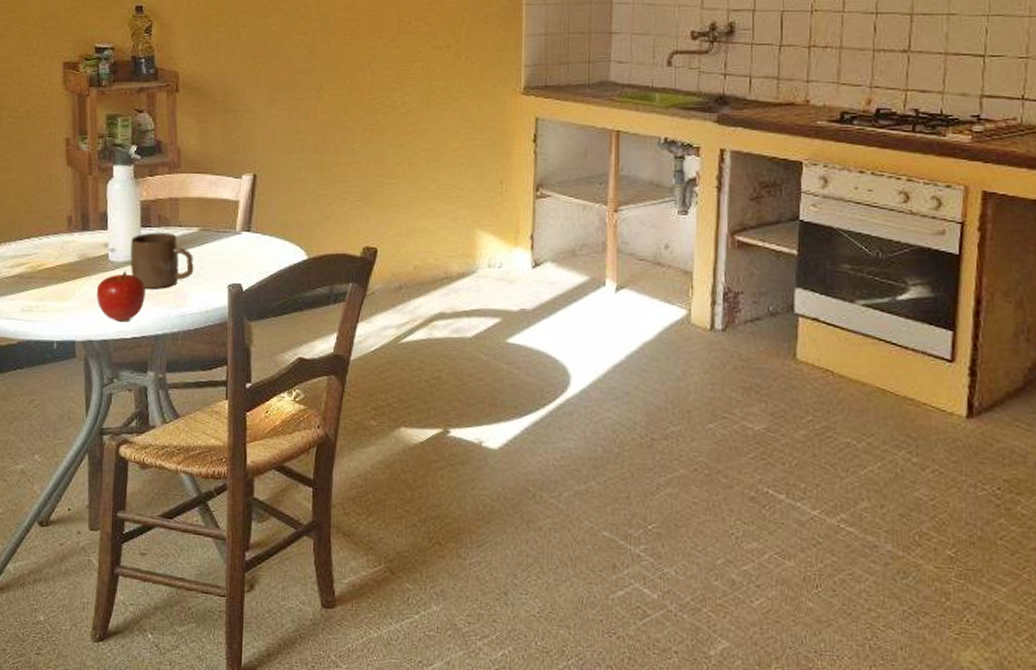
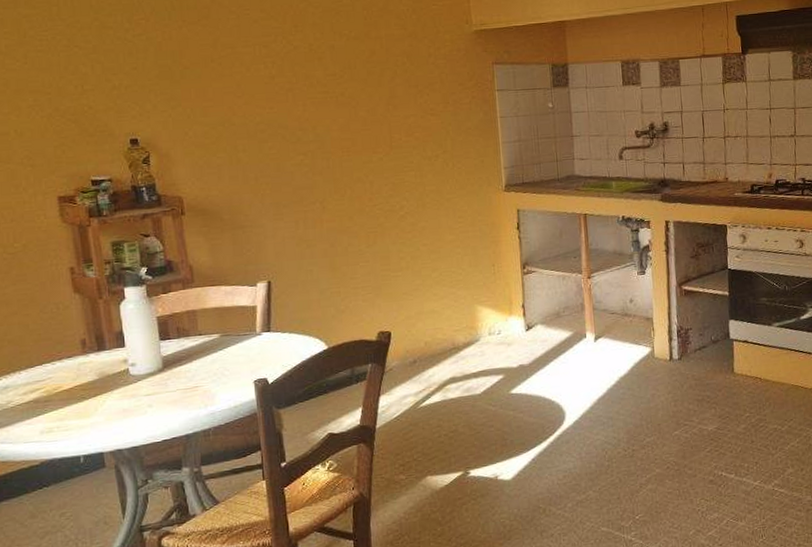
fruit: present [96,271,146,322] -> none [120,382,172,429]
mug: present [130,232,194,289] -> none [151,342,219,395]

